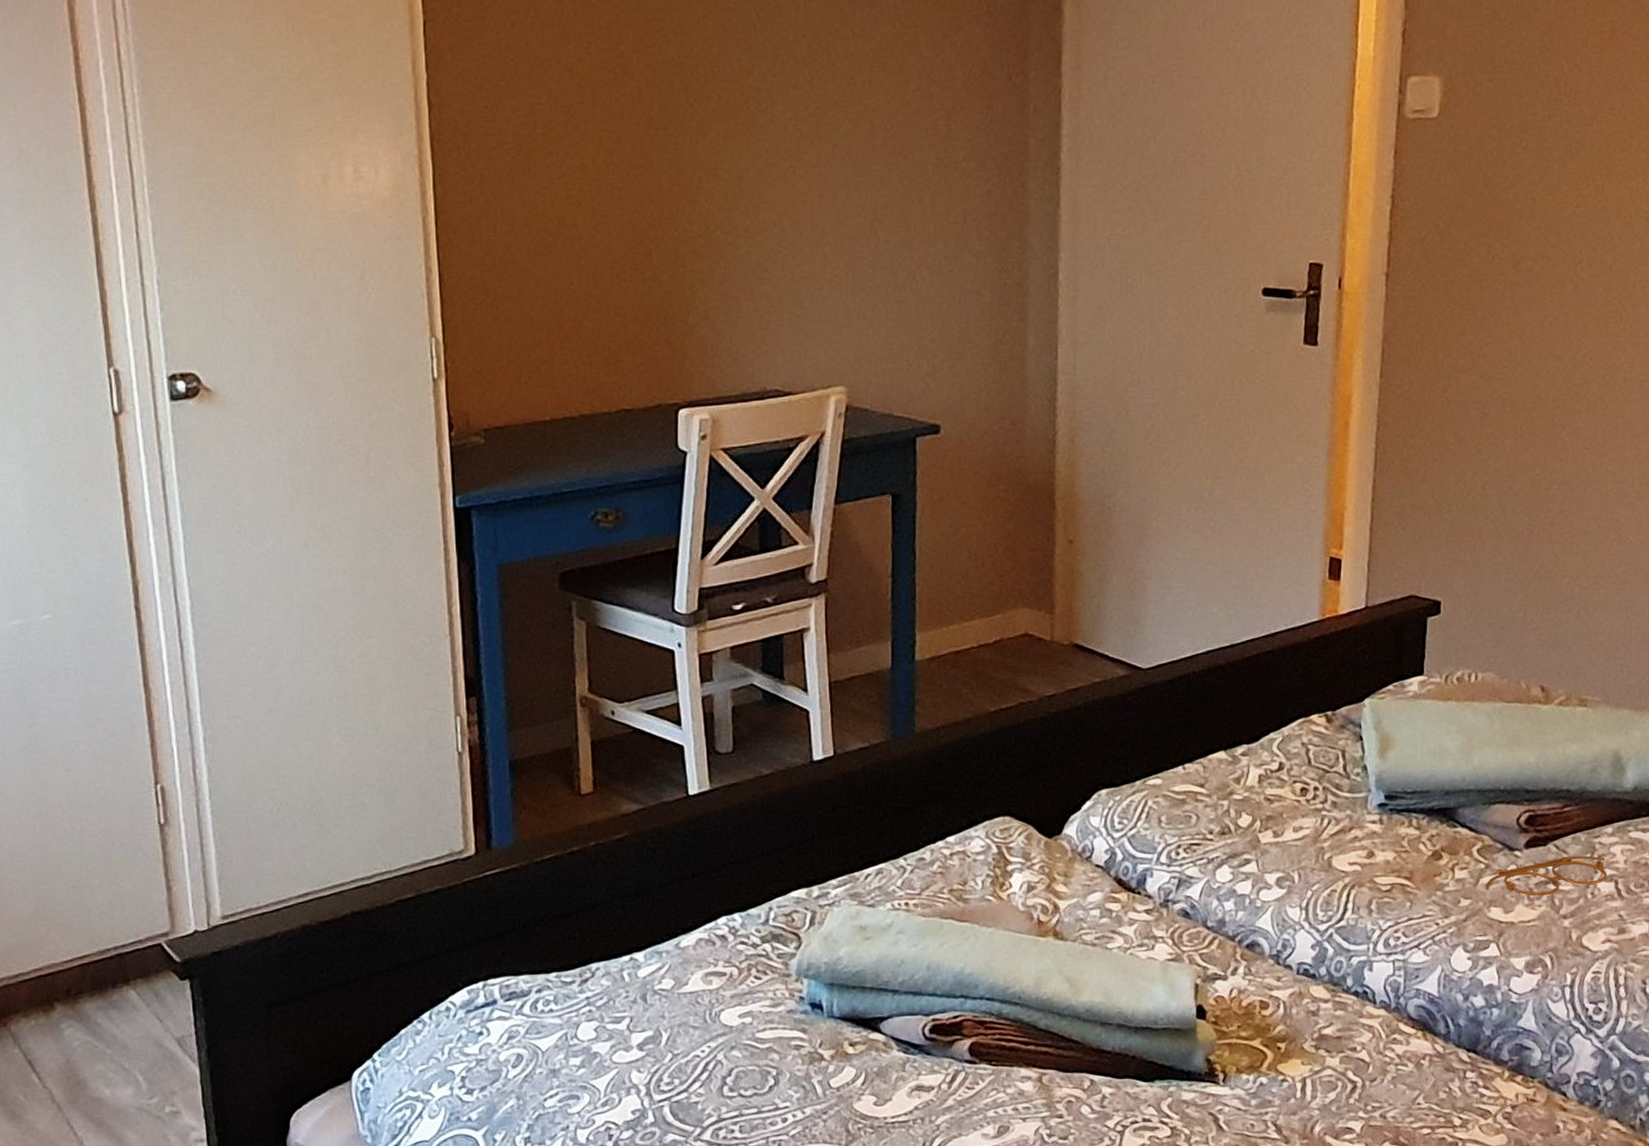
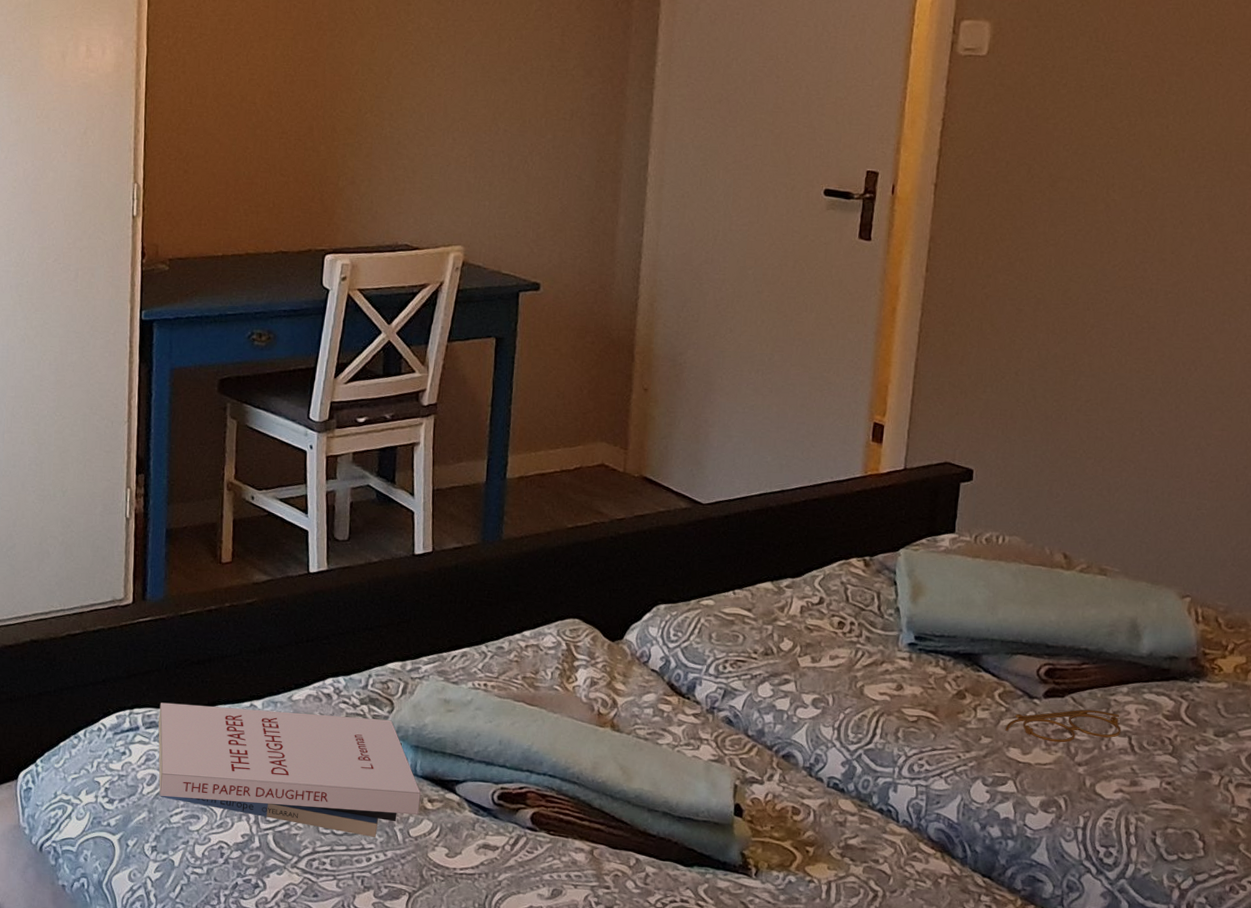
books: none [519,957,840,1094] -> present [158,702,421,837]

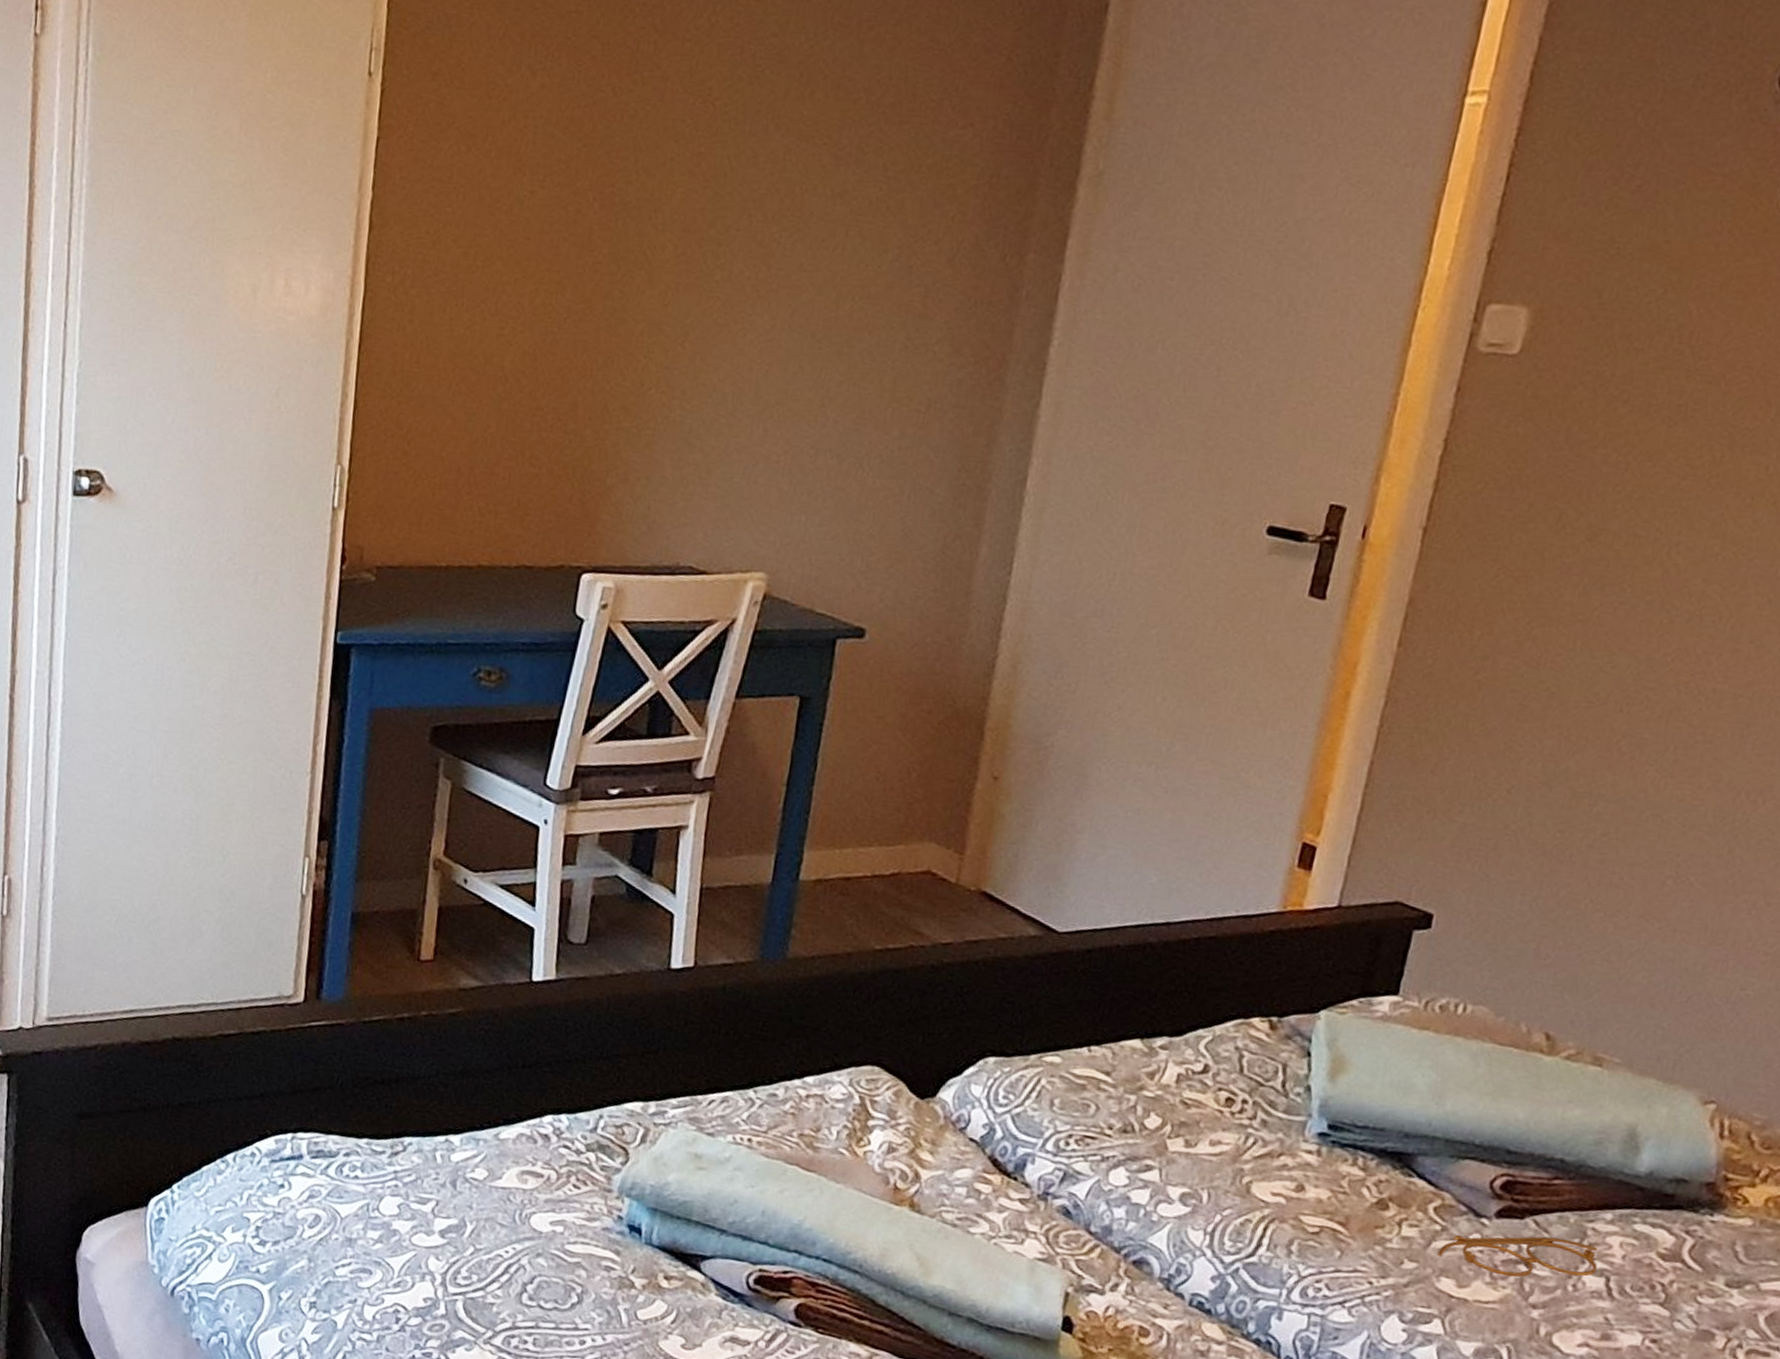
books: present [158,702,421,837] -> none [323,1127,655,1316]

